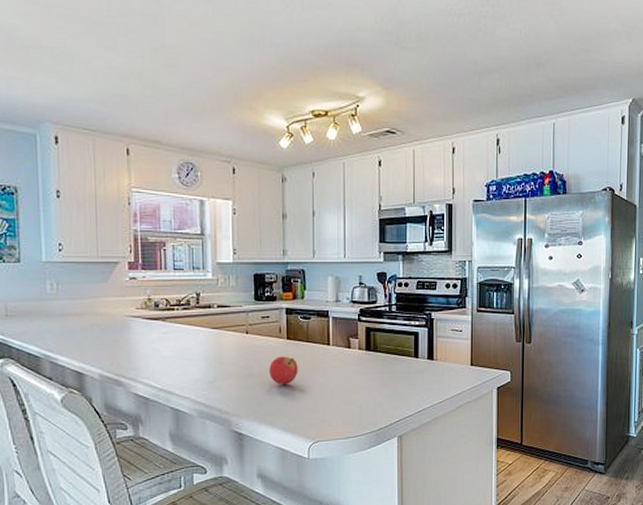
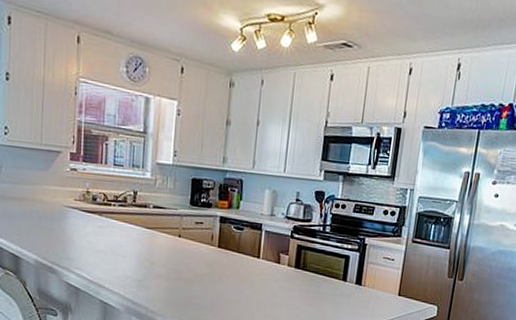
fruit: present [269,356,298,384] -> none [197,263,226,292]

